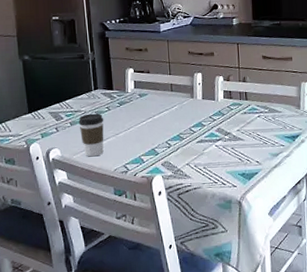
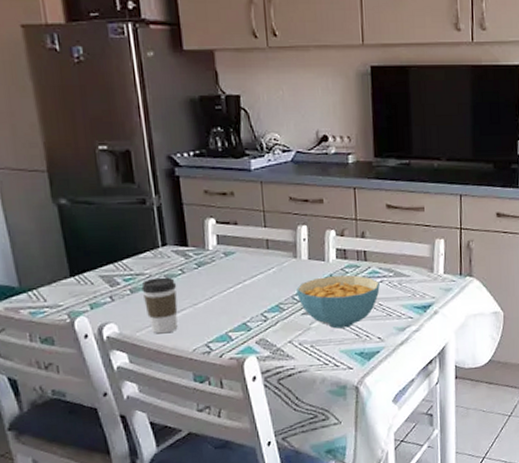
cereal bowl: none [193,111,258,154] -> present [297,275,380,329]

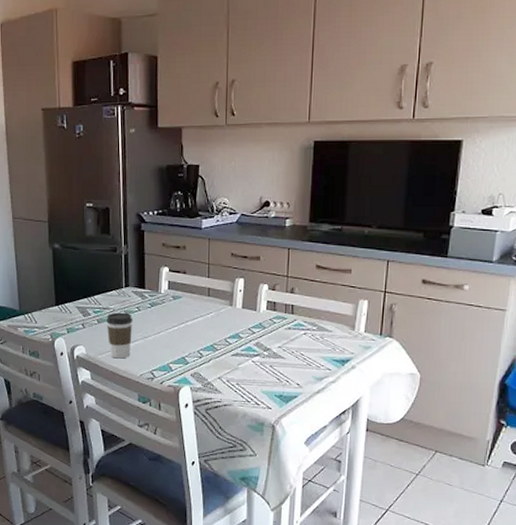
cereal bowl: present [297,275,380,329] -> none [229,324,303,372]

